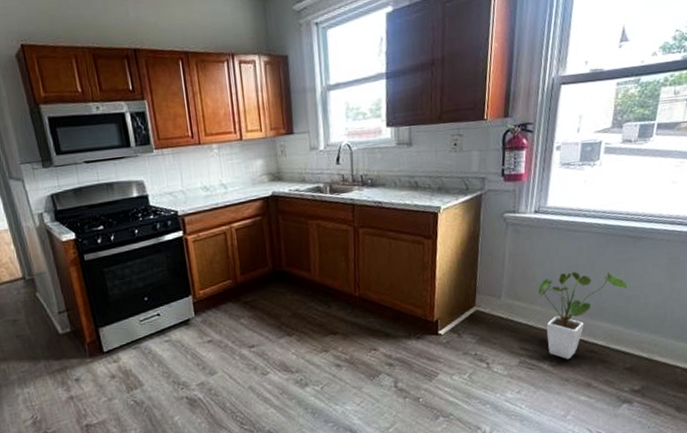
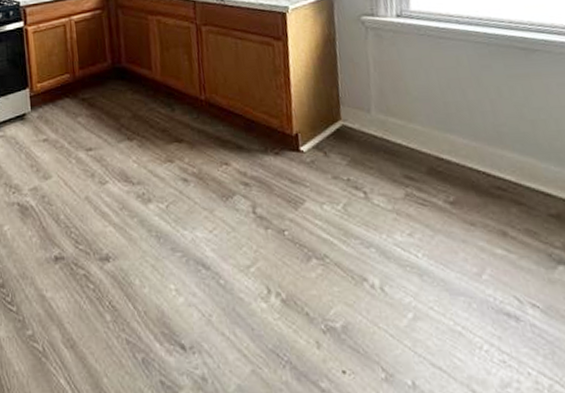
house plant: present [538,272,628,360] -> none [415,86,530,197]

